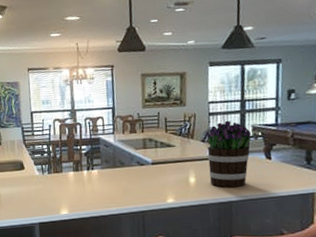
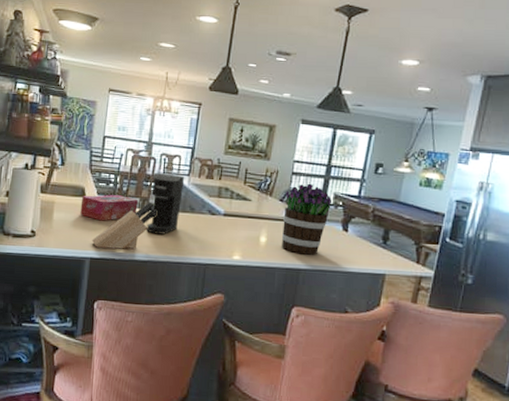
tissue box: none [21,162,73,189] -> present [80,194,139,221]
knife block: none [37,164,90,213] -> present [91,202,156,249]
coffee maker: none [81,134,112,192] -> present [147,172,185,235]

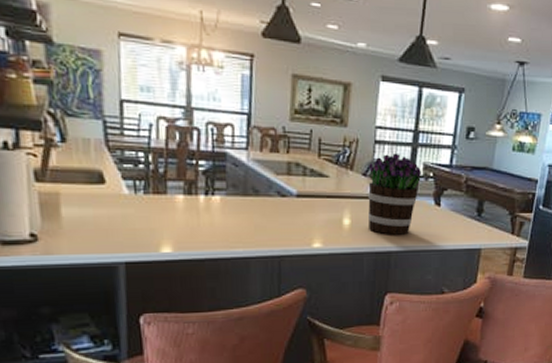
tissue box: present [80,194,139,221] -> none [100,179,184,214]
knife block: present [91,202,156,249] -> none [123,185,209,249]
coffee maker: present [147,172,185,235] -> none [199,146,242,225]

